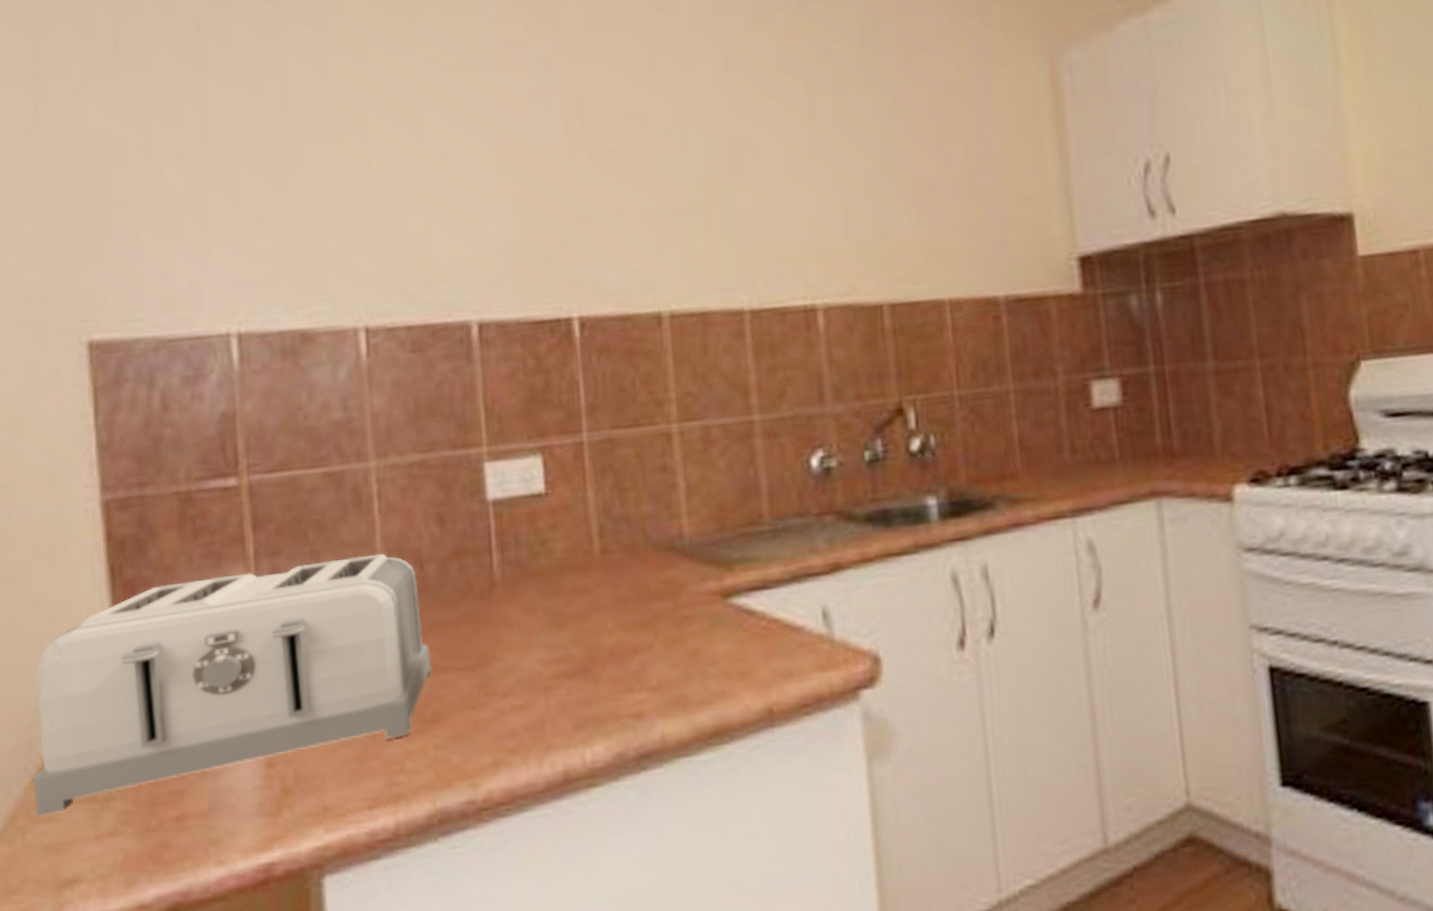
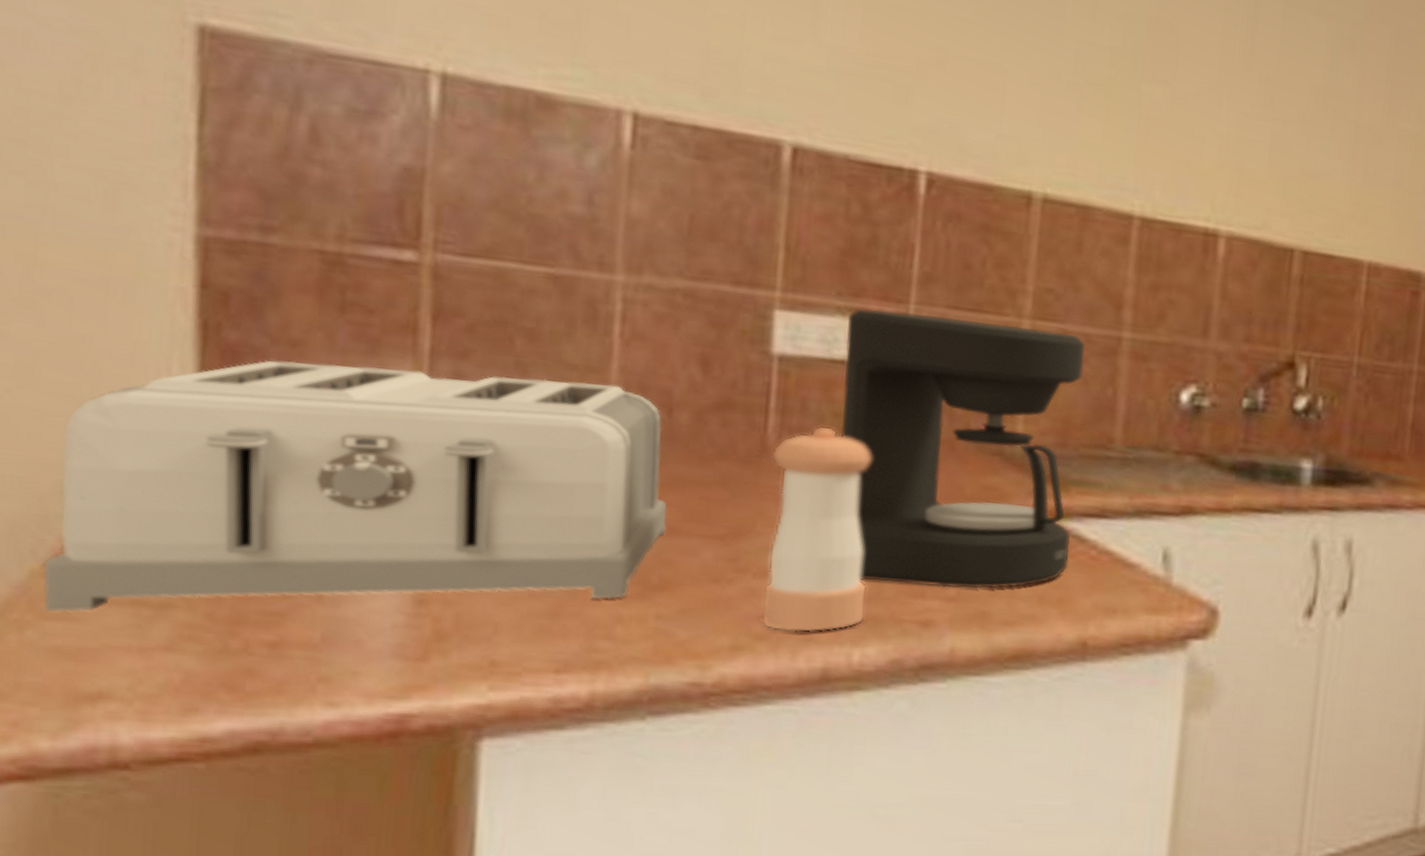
pepper shaker: none [499,553,590,743] -> present [761,425,871,633]
coffee maker: none [538,428,745,684] -> present [840,308,1085,589]

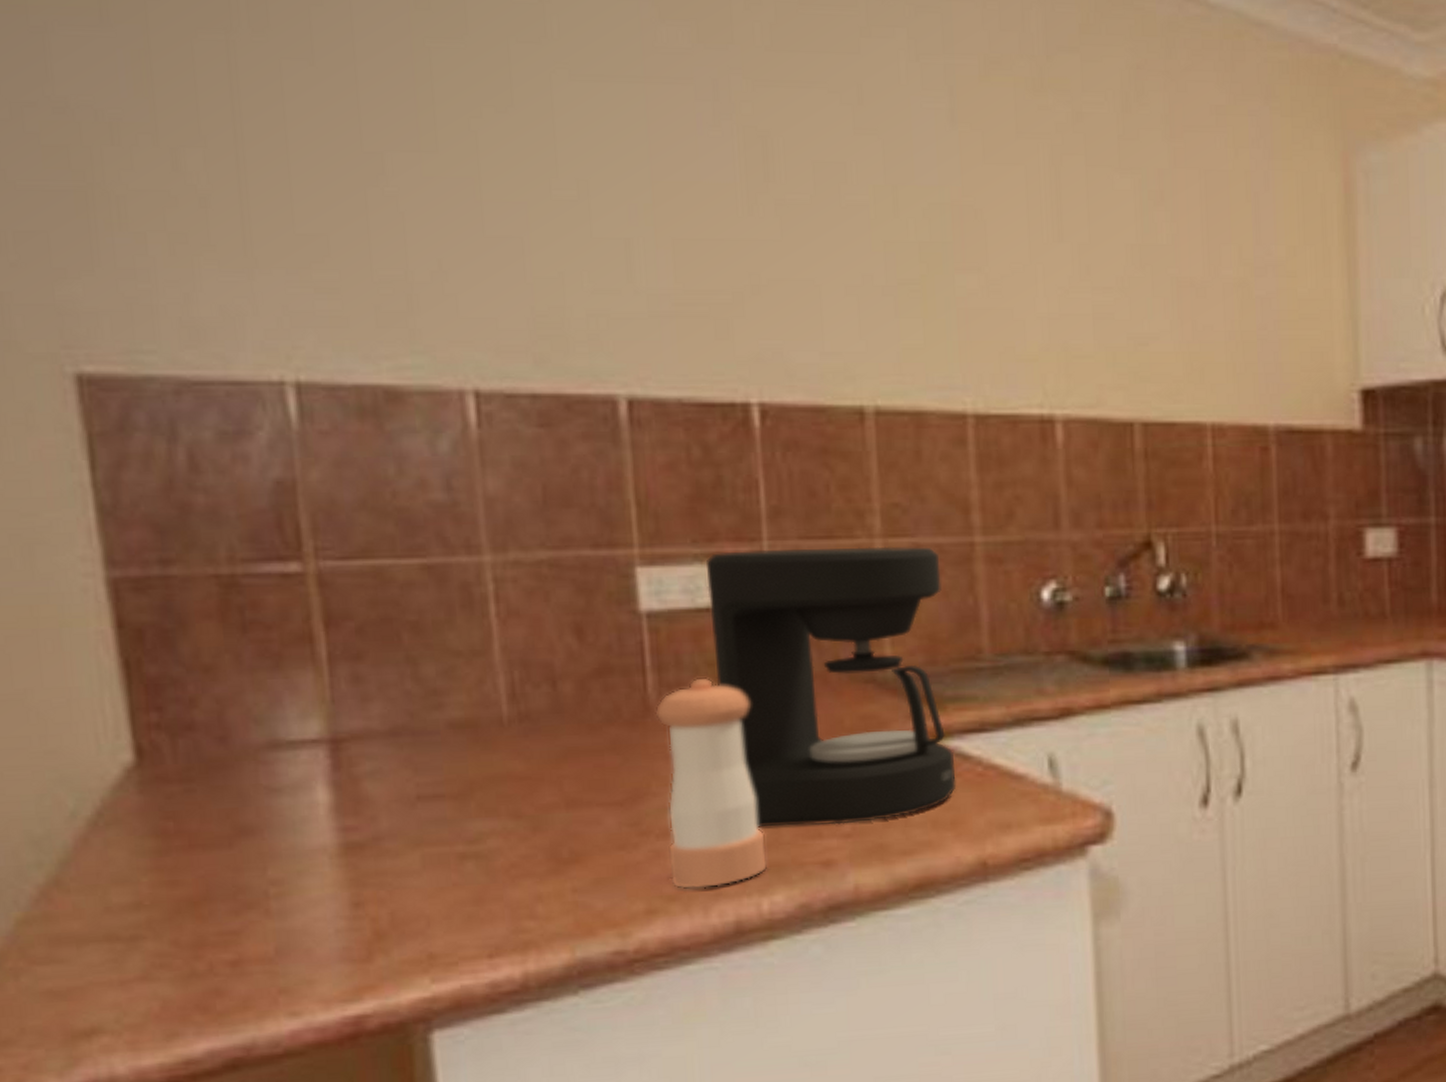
toaster: present [43,360,667,612] -> none [23,665,570,956]

